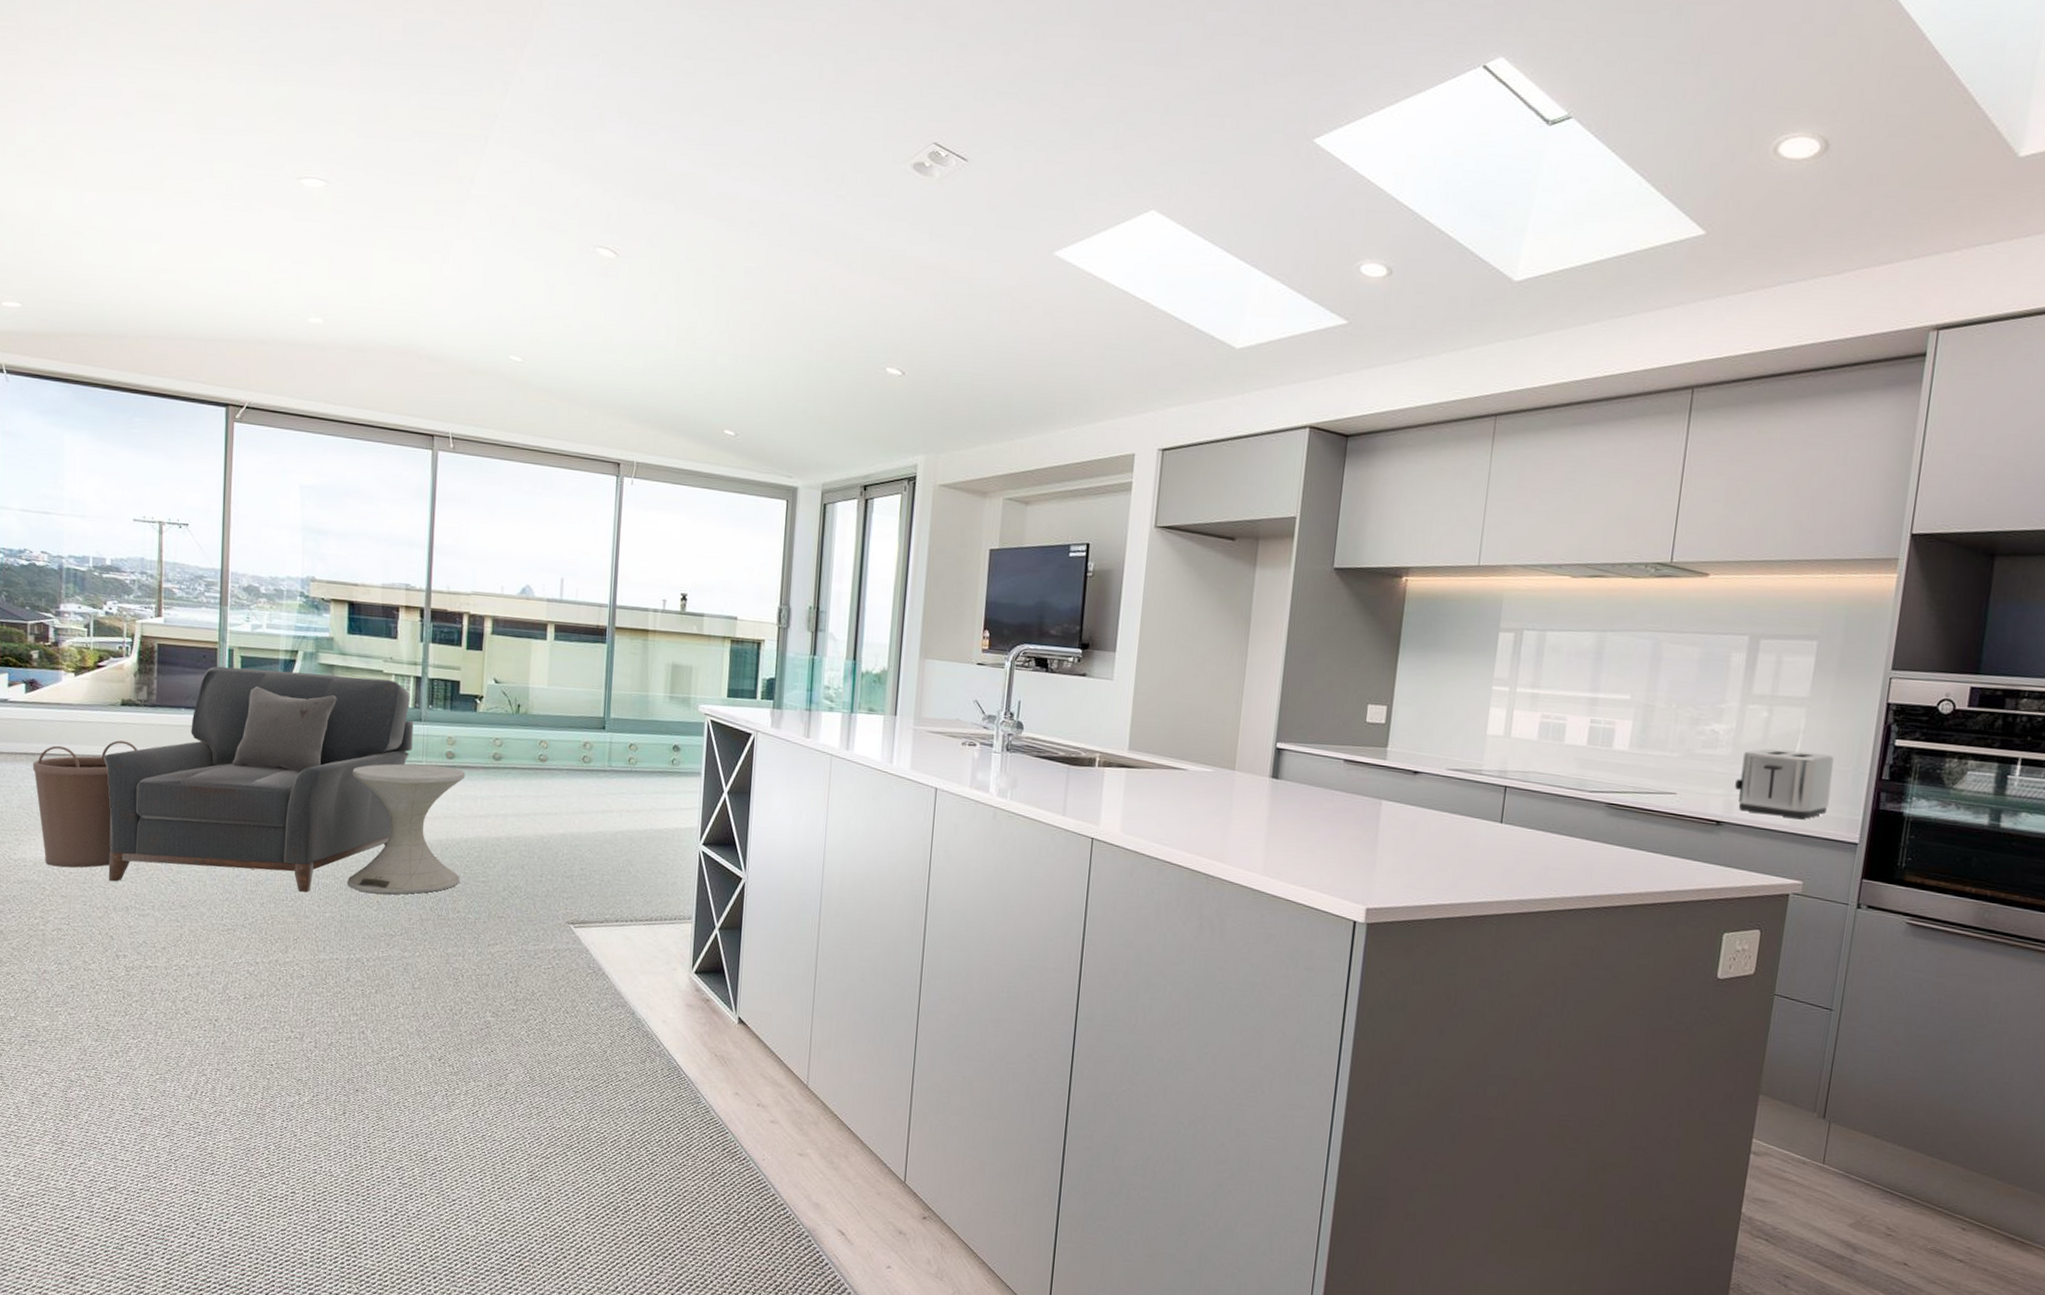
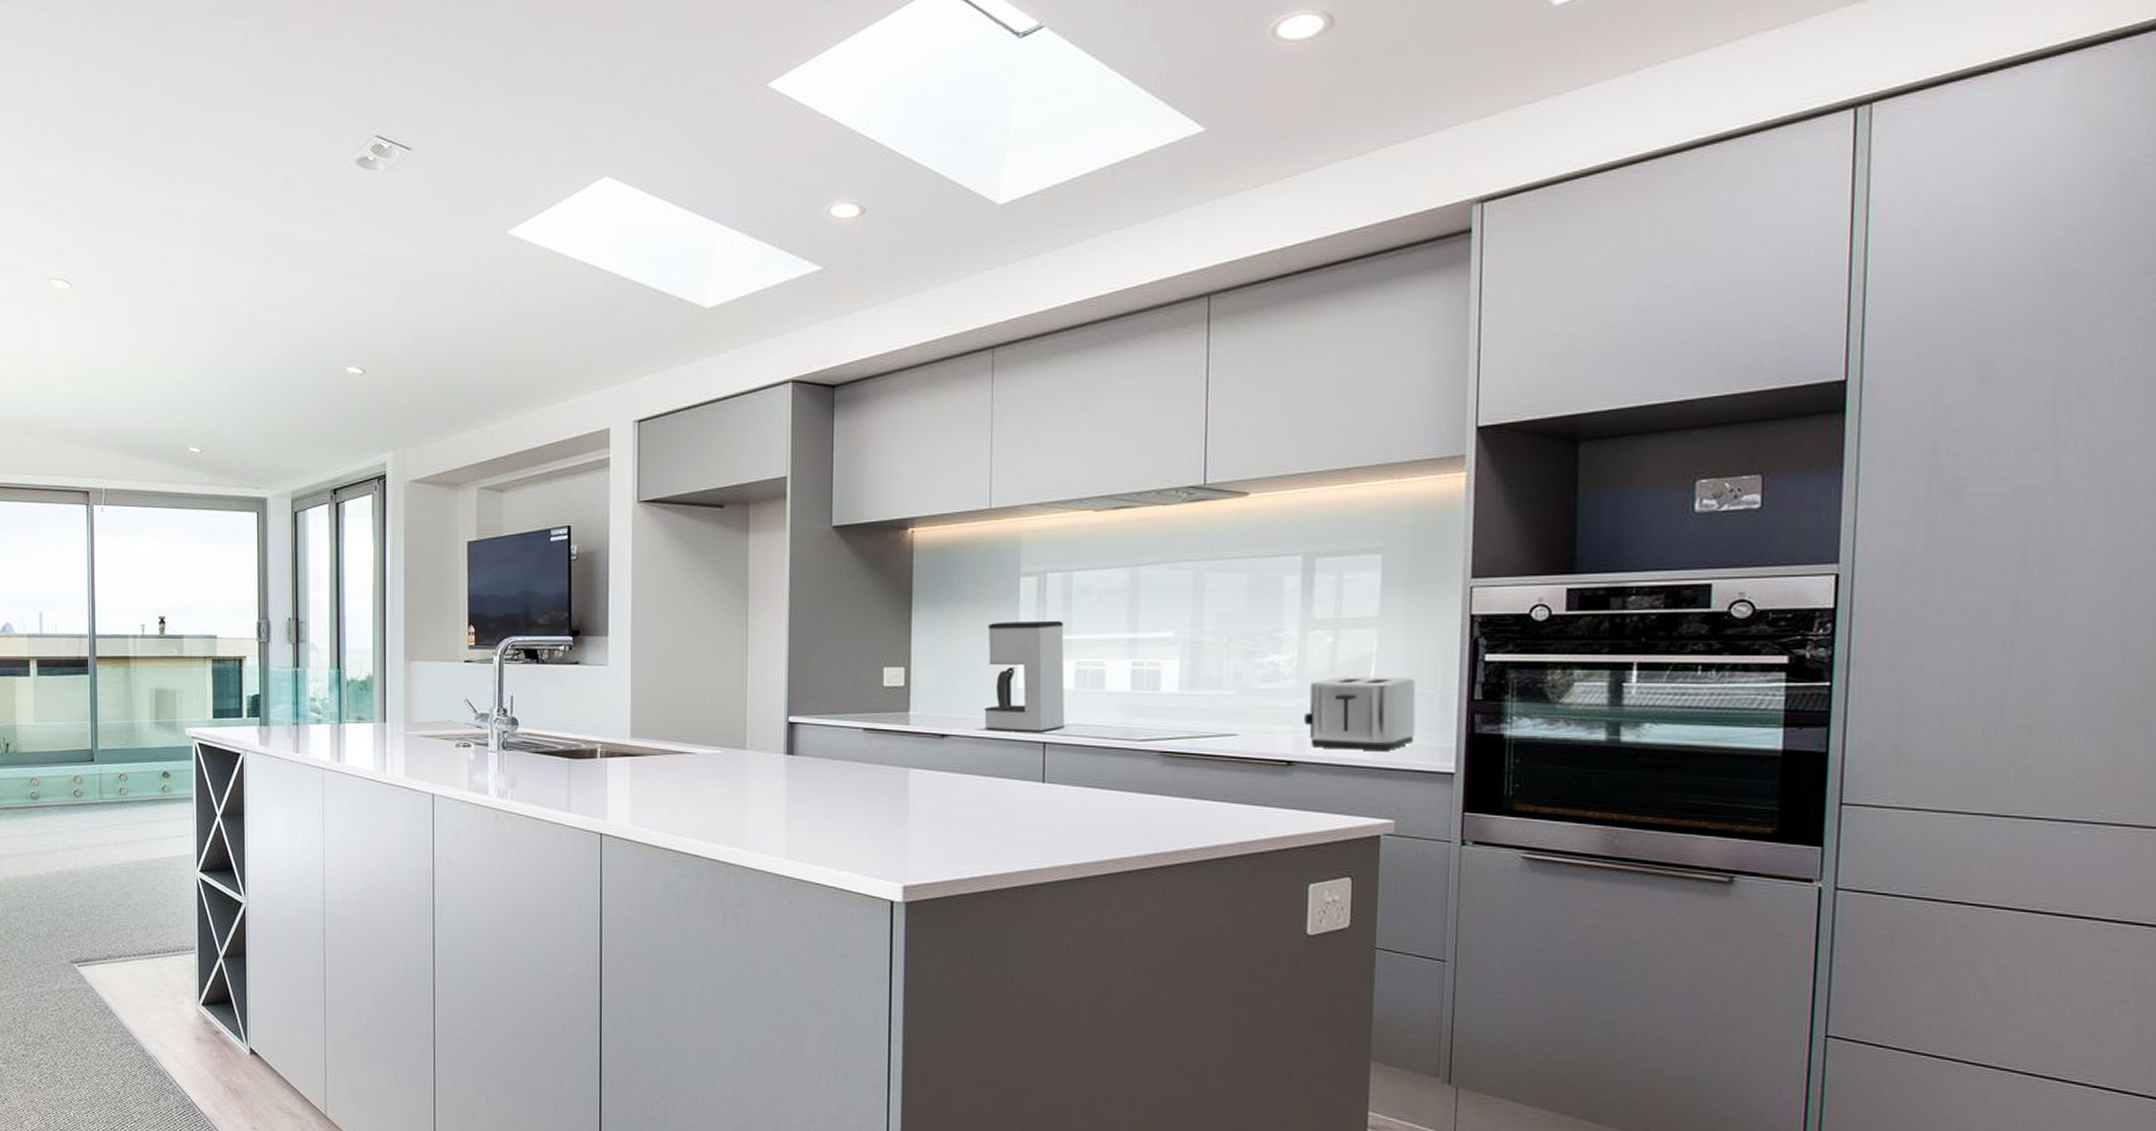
coffee maker: none [1454,671,1534,778] -> present [984,620,1065,733]

